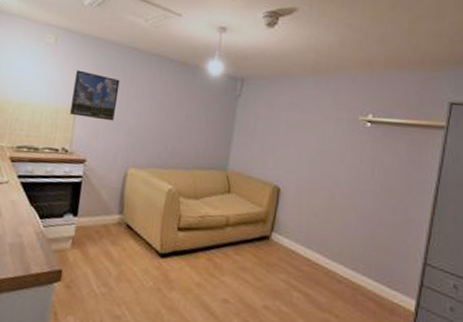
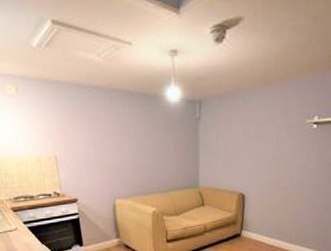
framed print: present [70,70,120,121] -> none [46,117,92,162]

